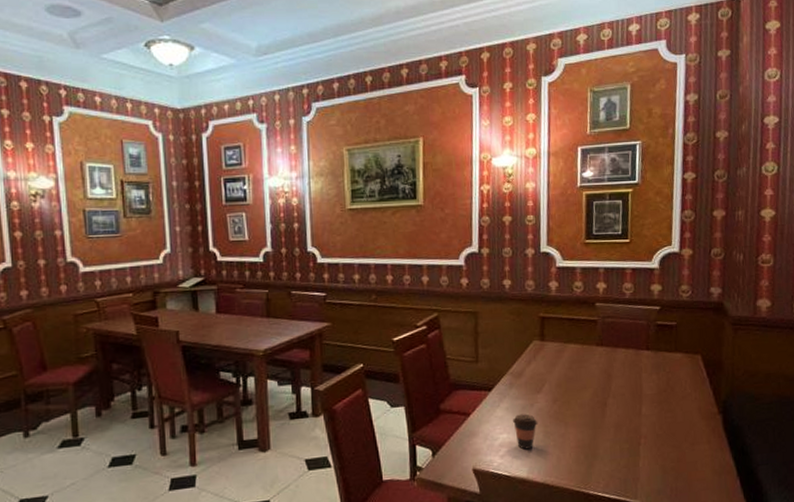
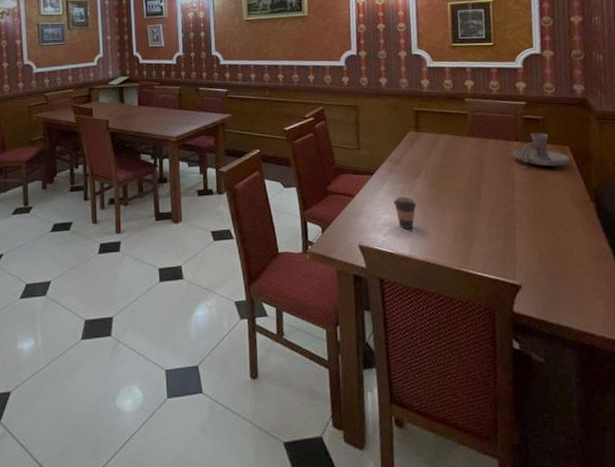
candle holder: none [642,340,701,377] -> present [512,132,570,167]

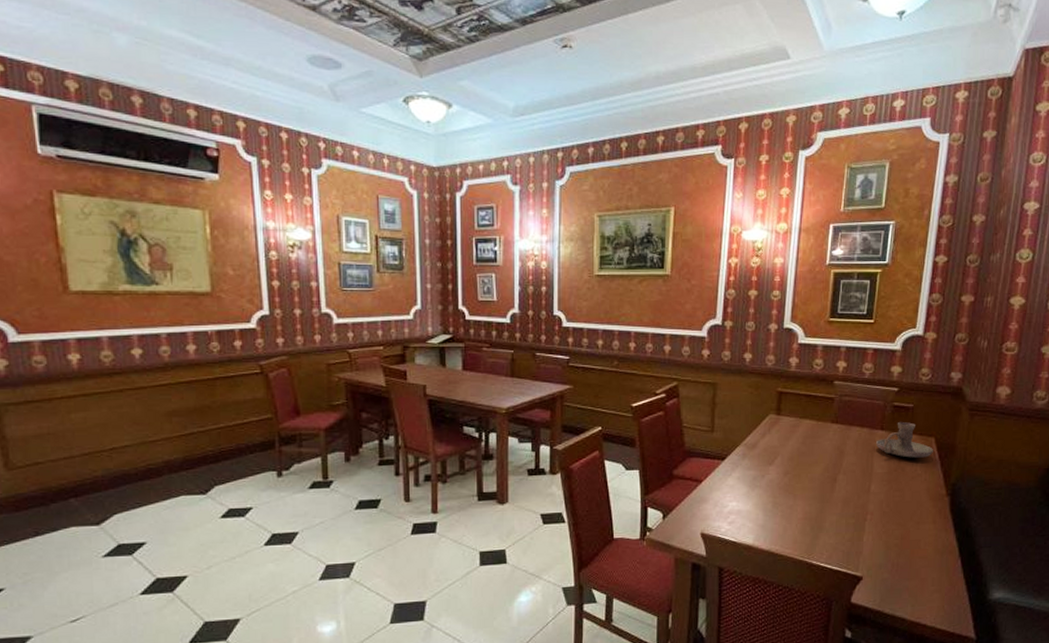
coffee cup: present [394,196,417,229] -> none [743,484,768,518]

